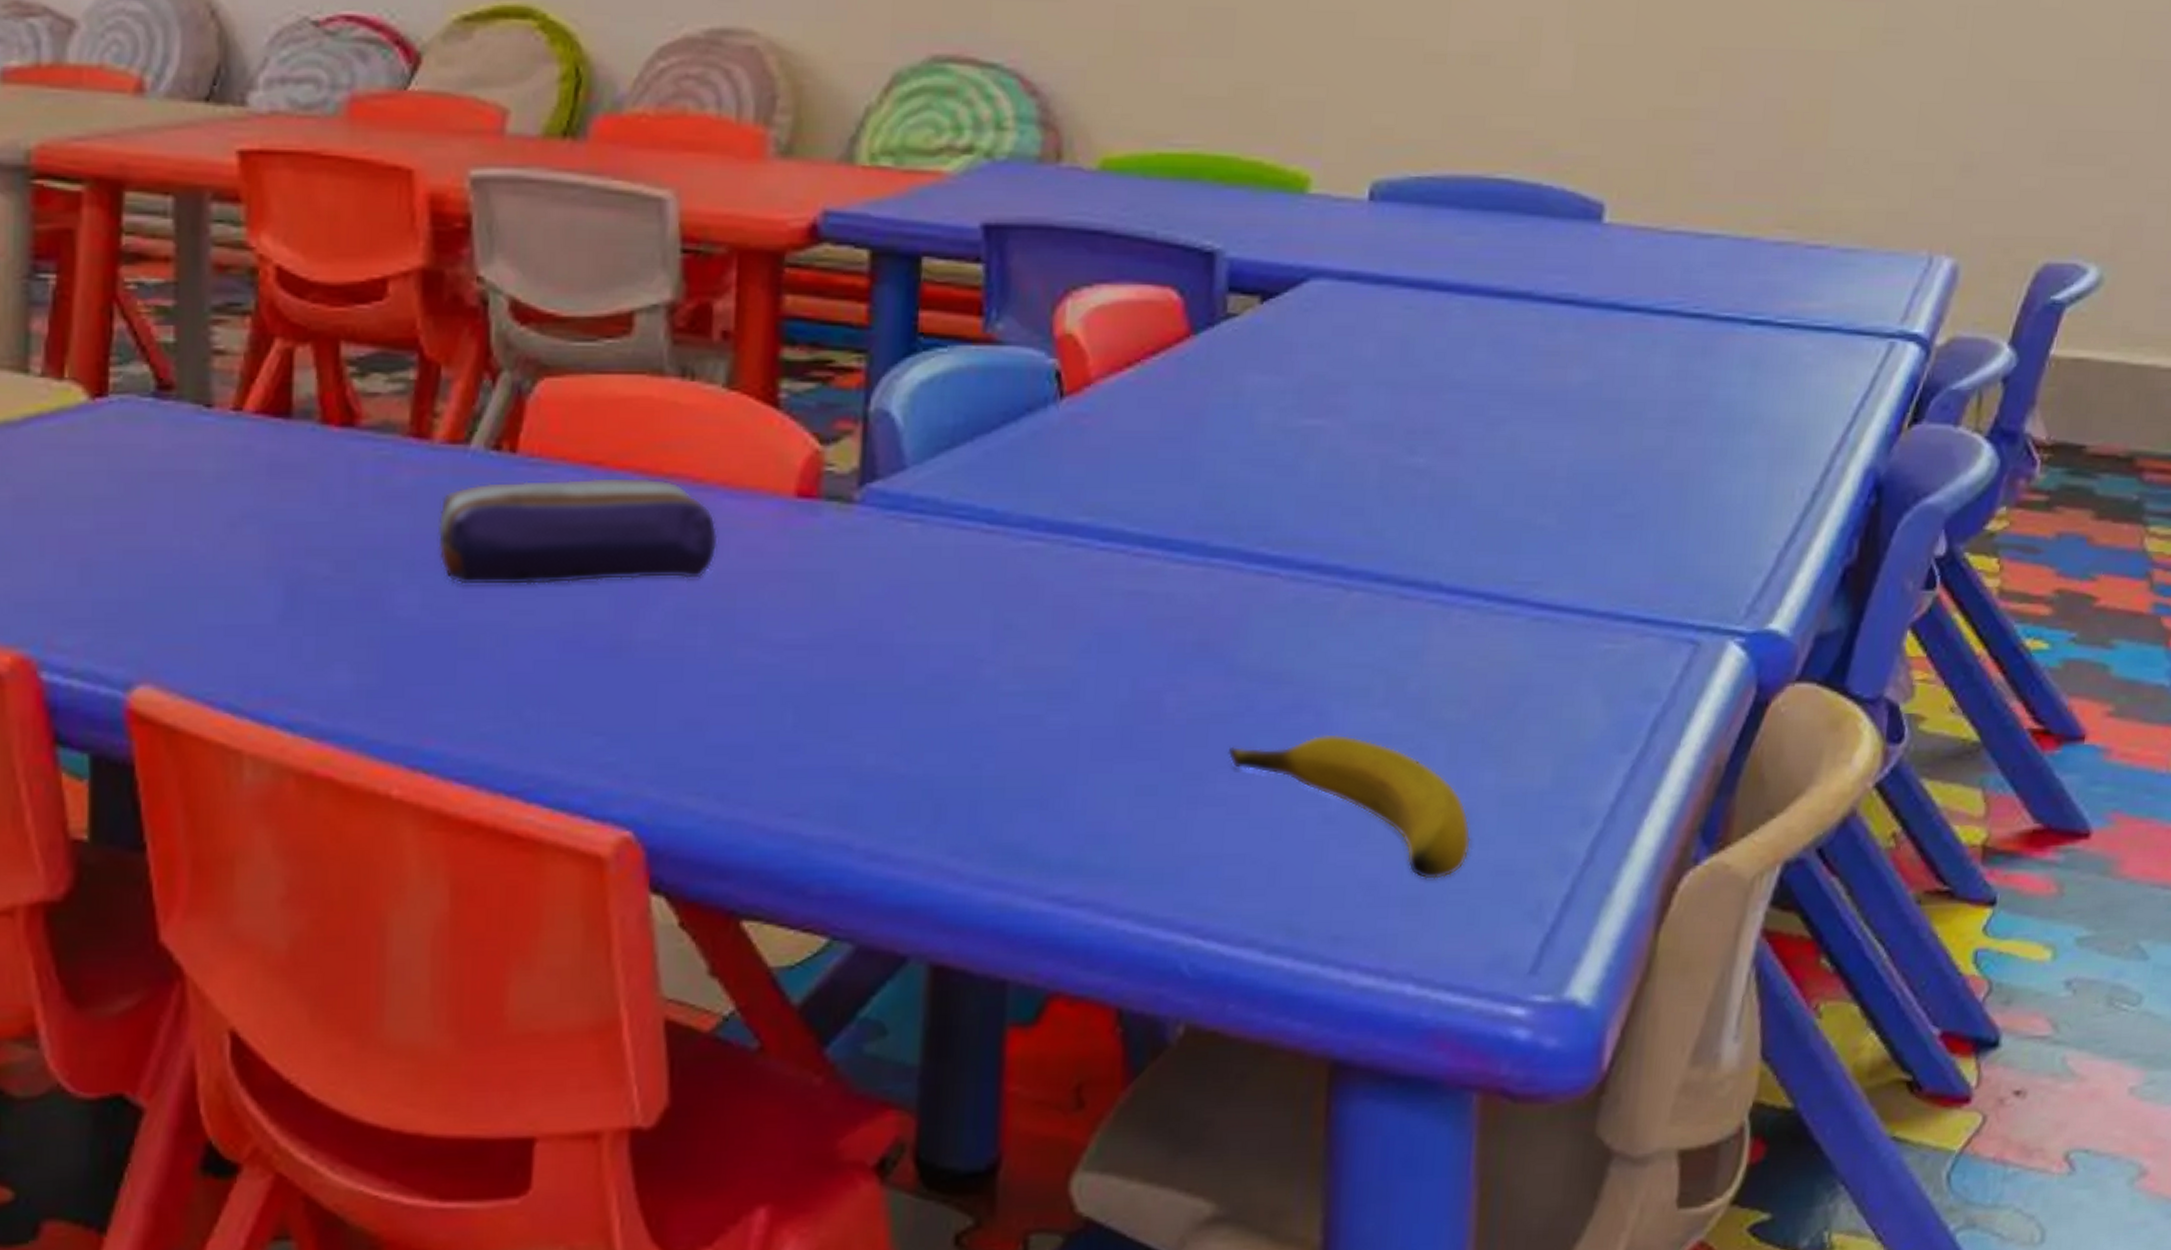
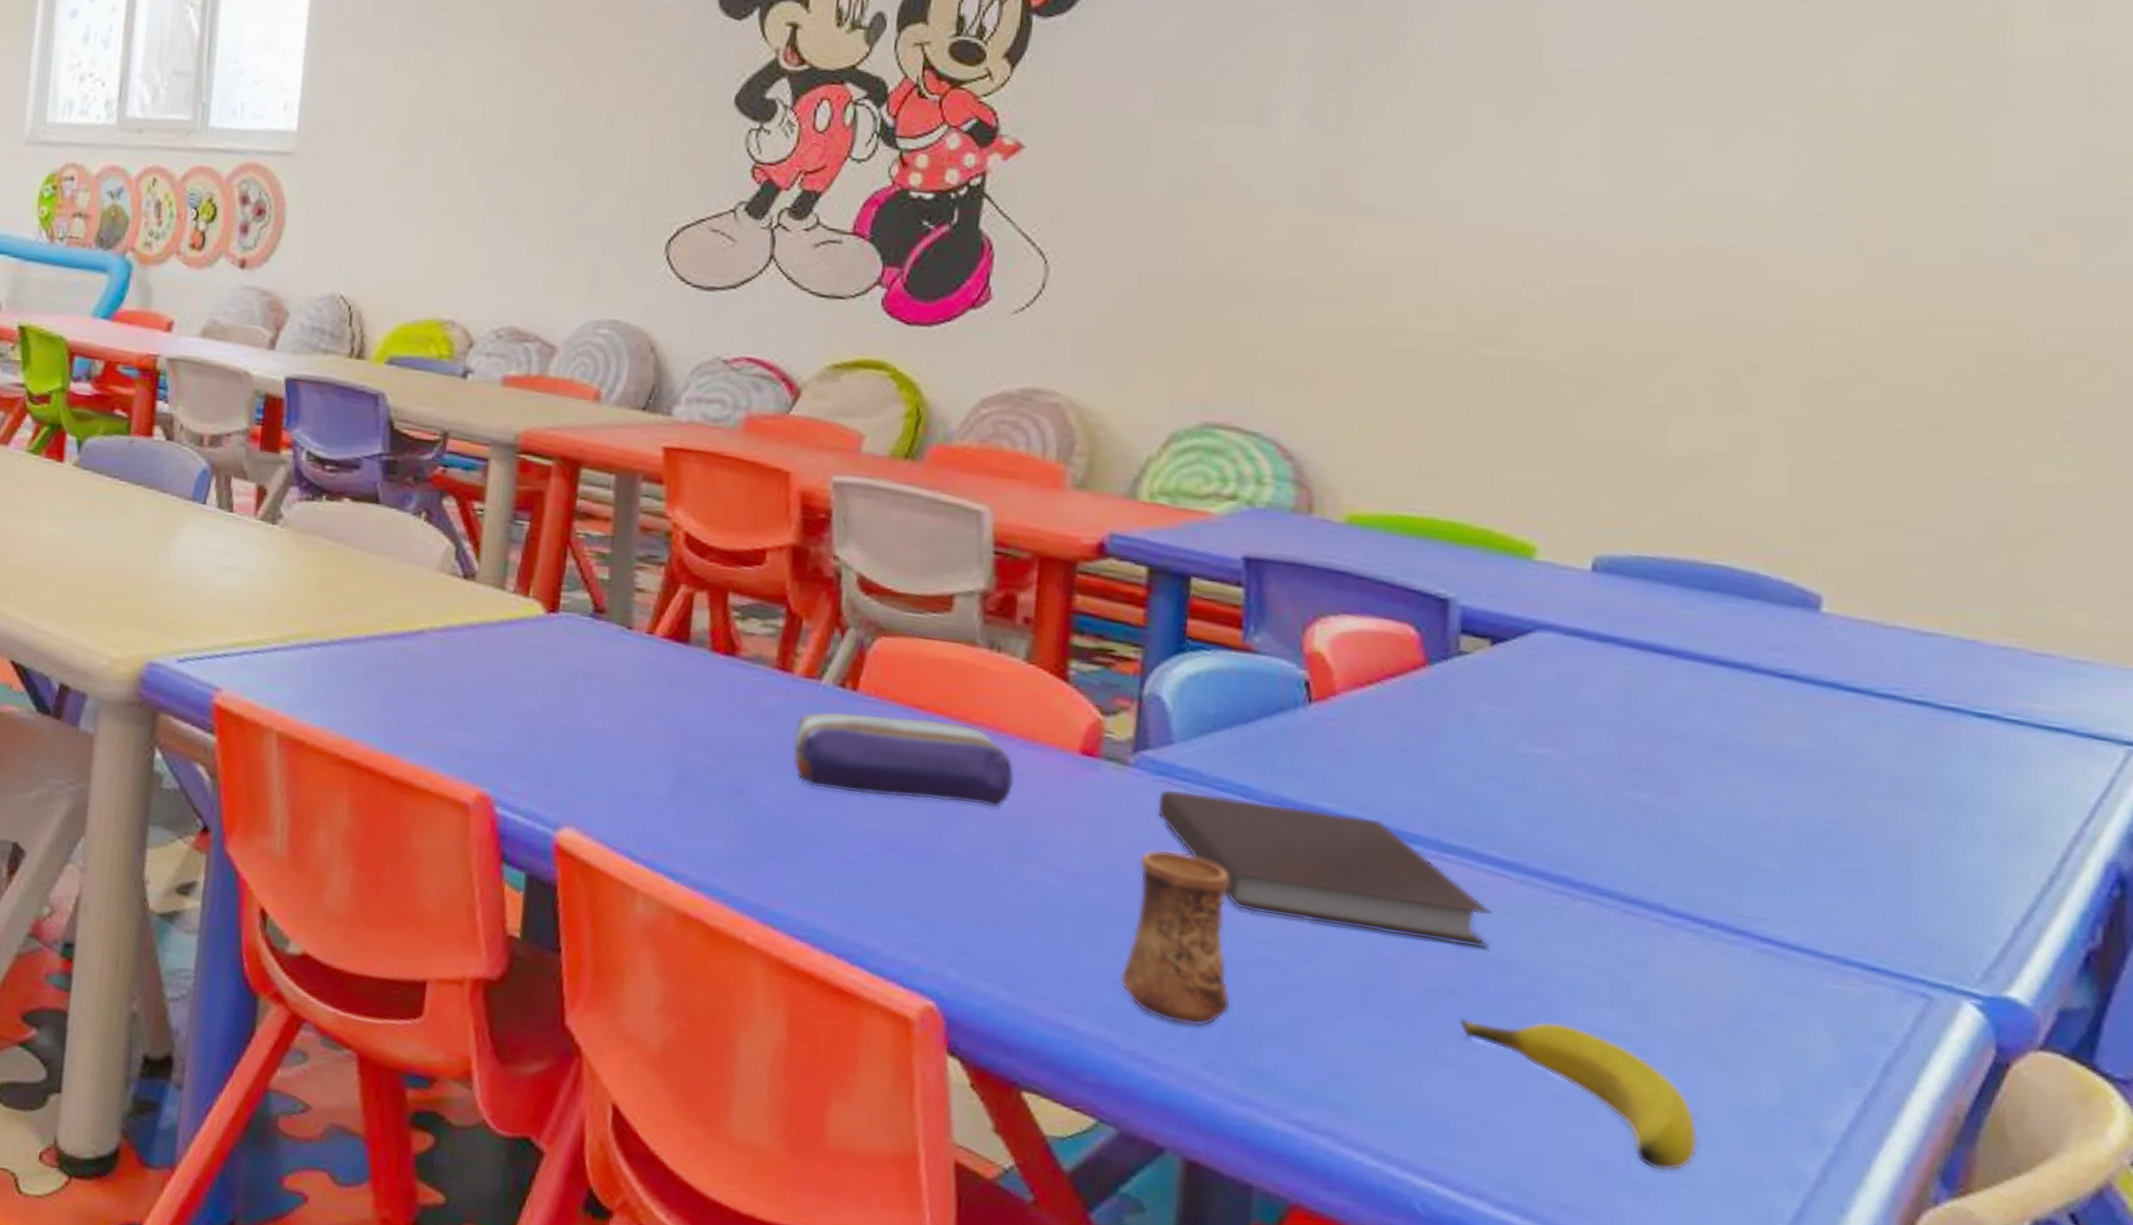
cup: none [851,600,980,809] -> present [1119,849,1232,1027]
notebook: none [888,525,1262,664] -> present [1156,789,1492,950]

